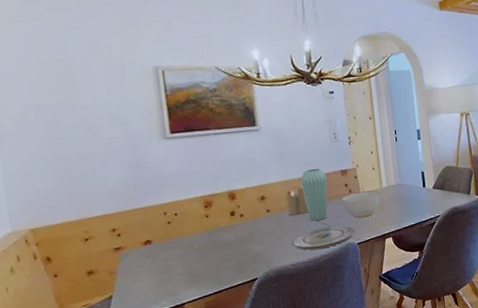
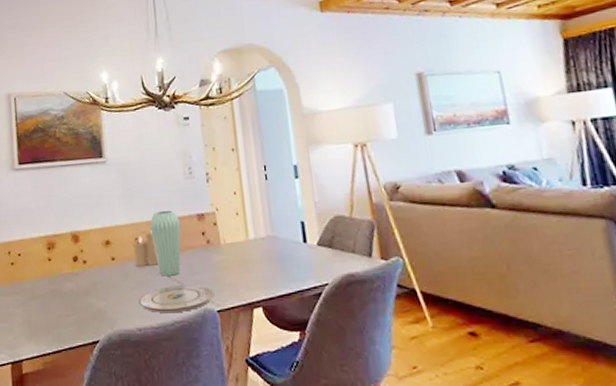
bowl: present [341,190,380,218] -> none [197,242,246,277]

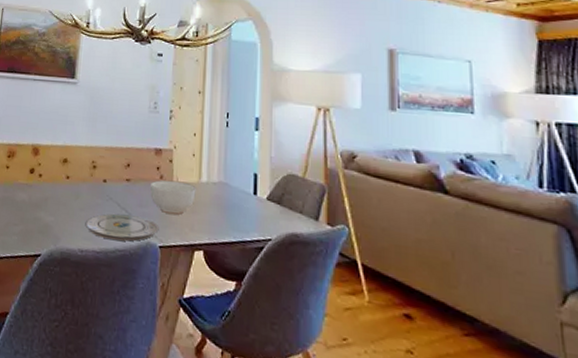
candle: present [133,230,159,266] -> none [88,156,111,191]
vase: present [149,210,181,276] -> none [107,139,138,205]
bowl: none [197,242,246,277] -> present [149,180,196,215]

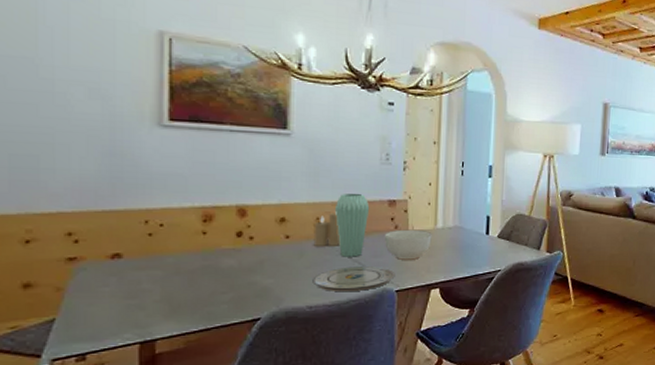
candle: none [88,156,111,191] -> present [313,212,341,246]
vase: none [107,139,138,205] -> present [334,193,370,257]

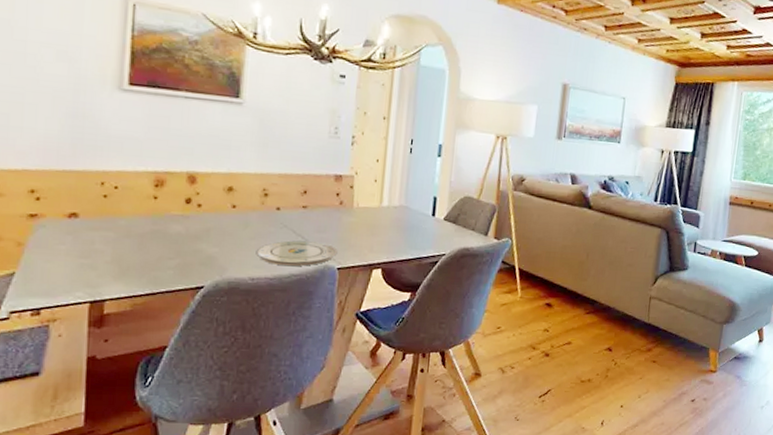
candle: present [313,212,341,246] -> none [259,184,286,219]
vase: present [334,193,370,257] -> none [281,165,316,231]
bowl: present [384,229,432,260] -> none [328,205,377,238]

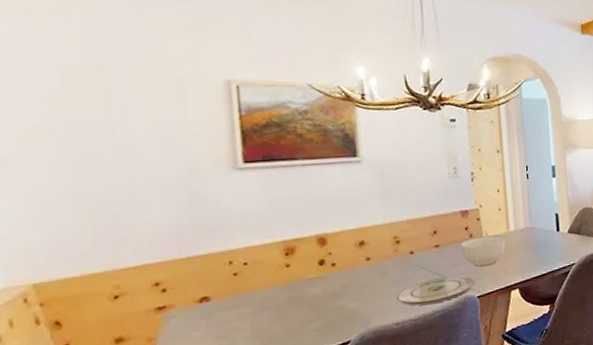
bowl: none [328,205,377,238] -> present [460,235,506,267]

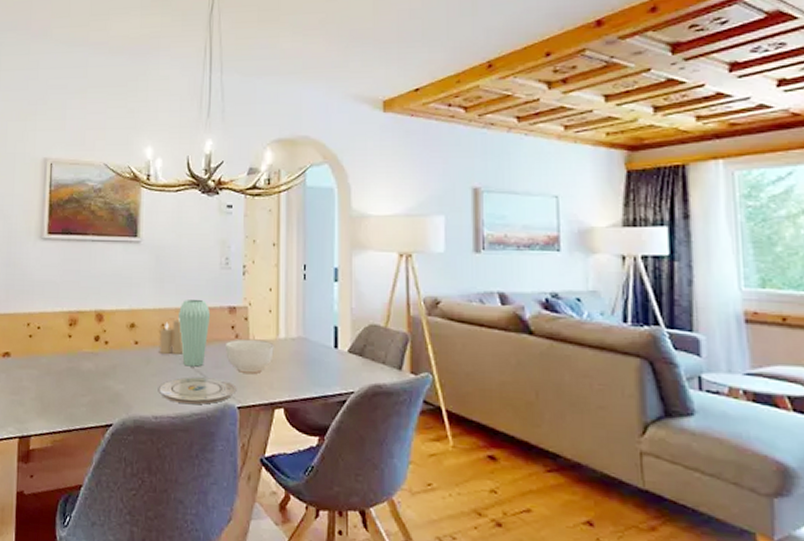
candle: none [392,228,420,264] -> present [159,318,184,354]
vase: none [410,208,444,271] -> present [177,299,211,367]

